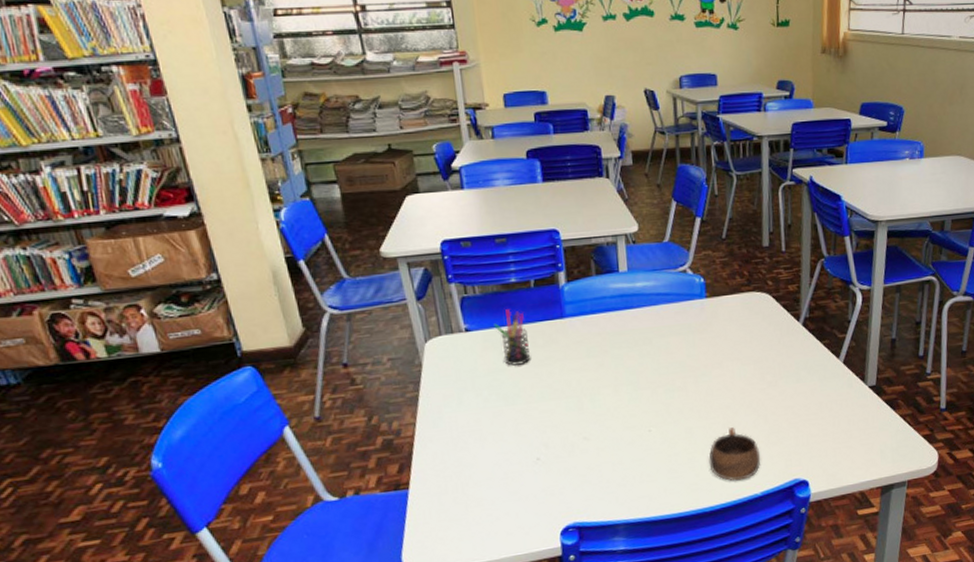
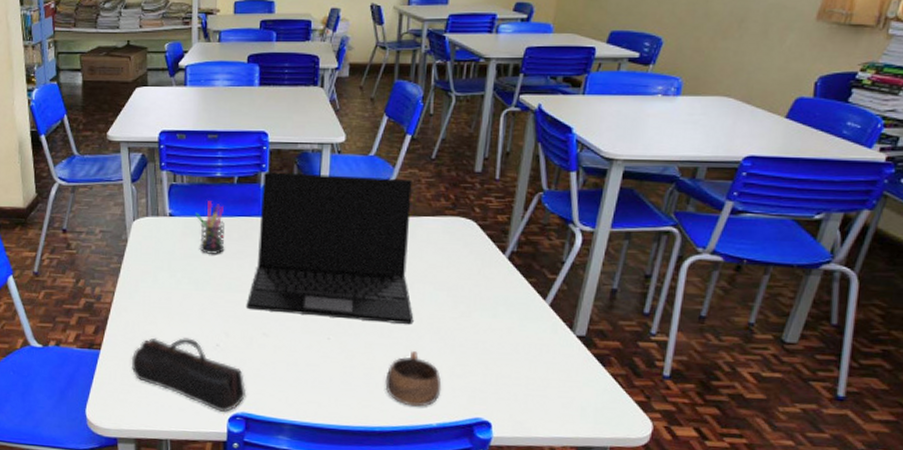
pencil case: none [445,457,576,527] -> present [131,337,246,412]
laptop: none [560,261,727,416] -> present [246,172,414,324]

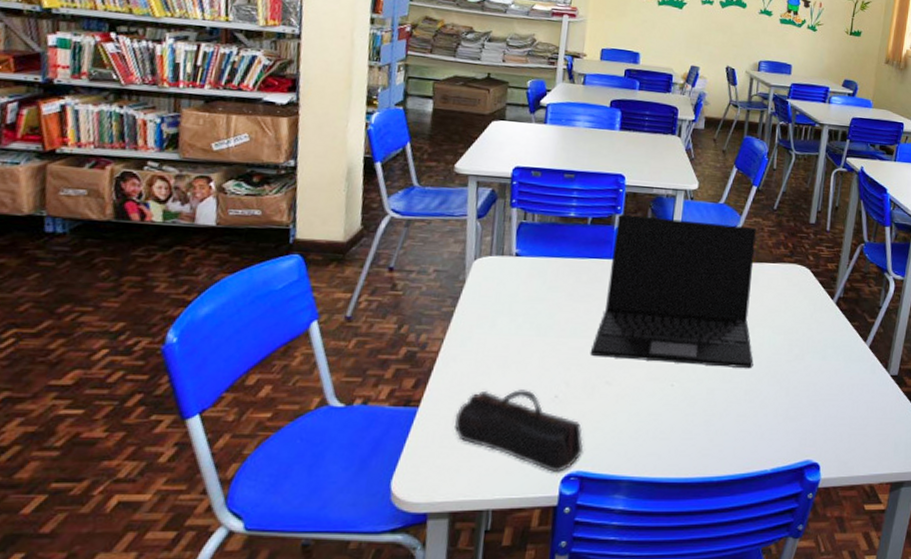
pen holder: present [195,201,225,255] -> none [544,241,575,299]
cup: present [385,351,442,407] -> none [724,395,777,453]

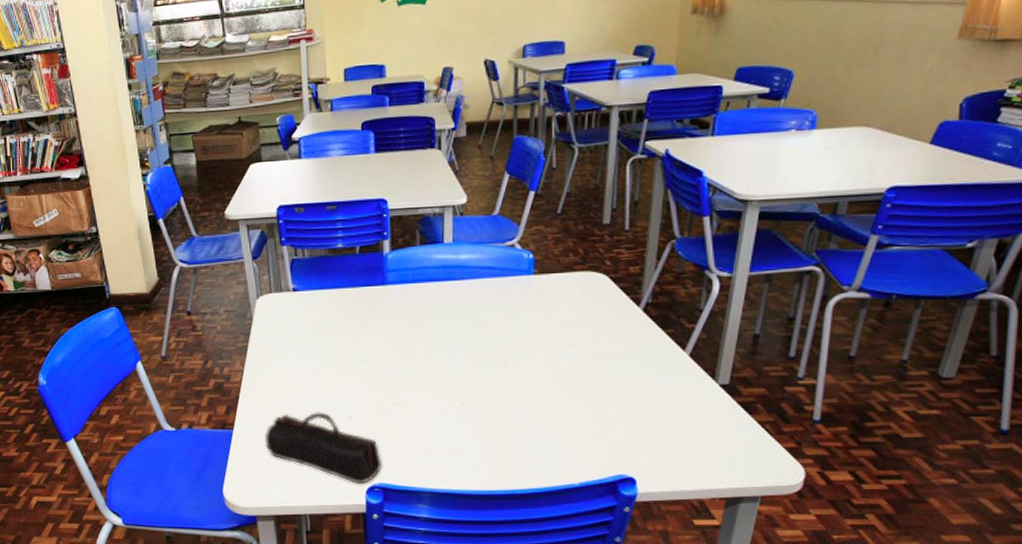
laptop: present [590,214,756,368] -> none [376,236,549,384]

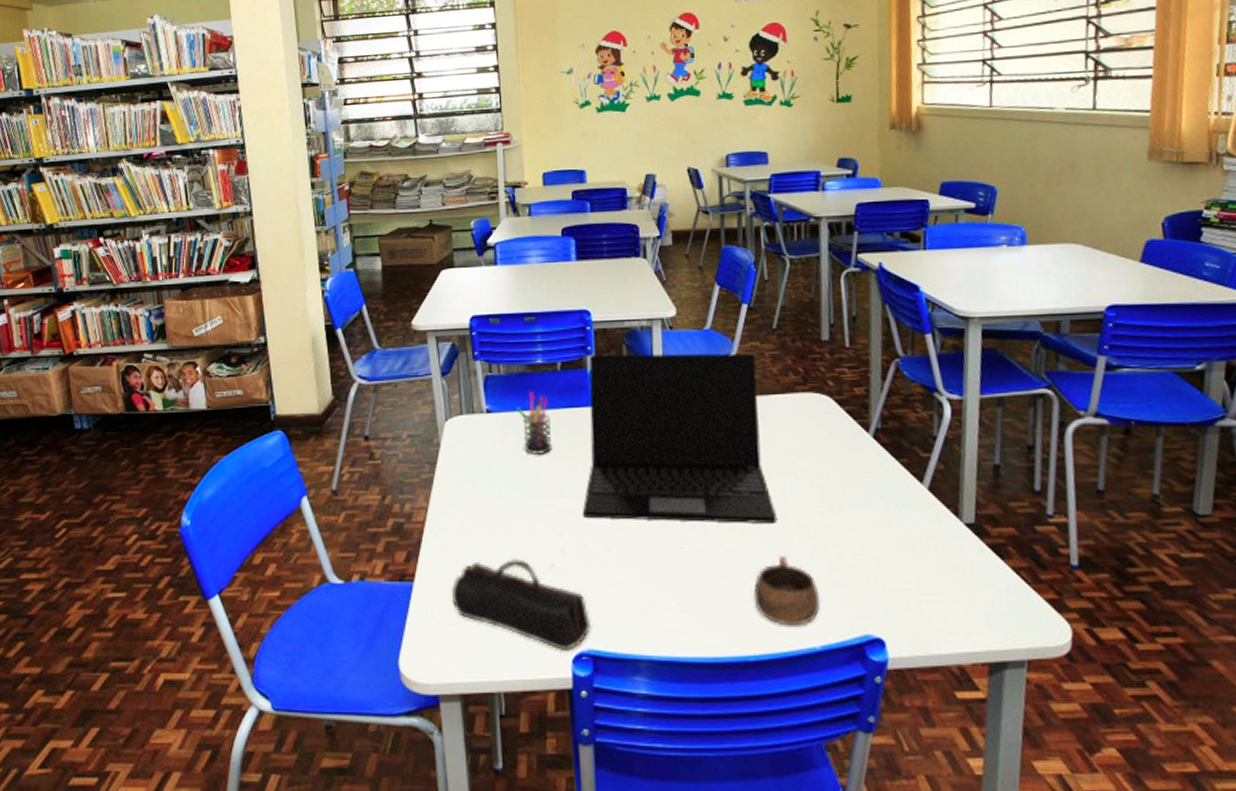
pen holder: none [319,273,351,328] -> present [516,392,553,456]
laptop: none [376,236,549,384] -> present [582,353,778,524]
cup: none [523,411,582,467] -> present [753,556,821,626]

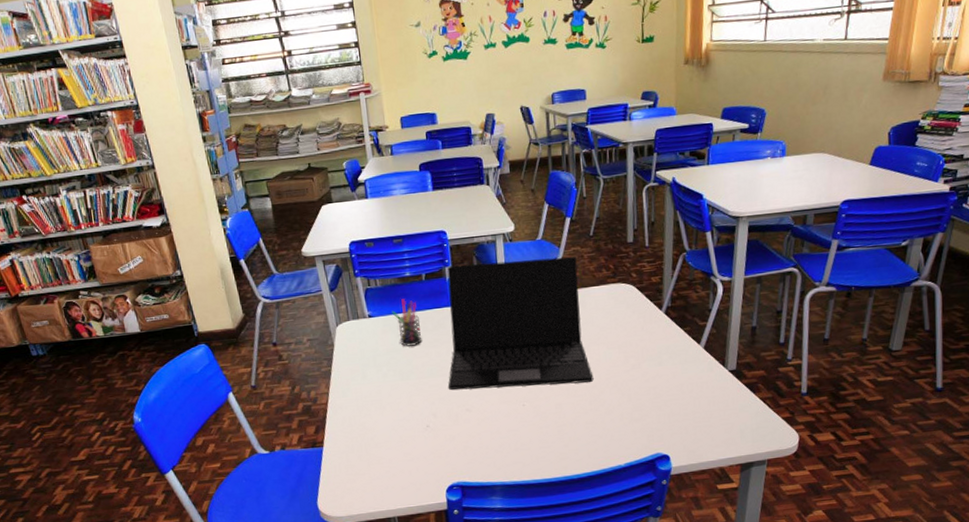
pencil case: present [451,559,592,650] -> none [352,424,459,484]
cup: present [753,556,821,626] -> none [576,405,625,453]

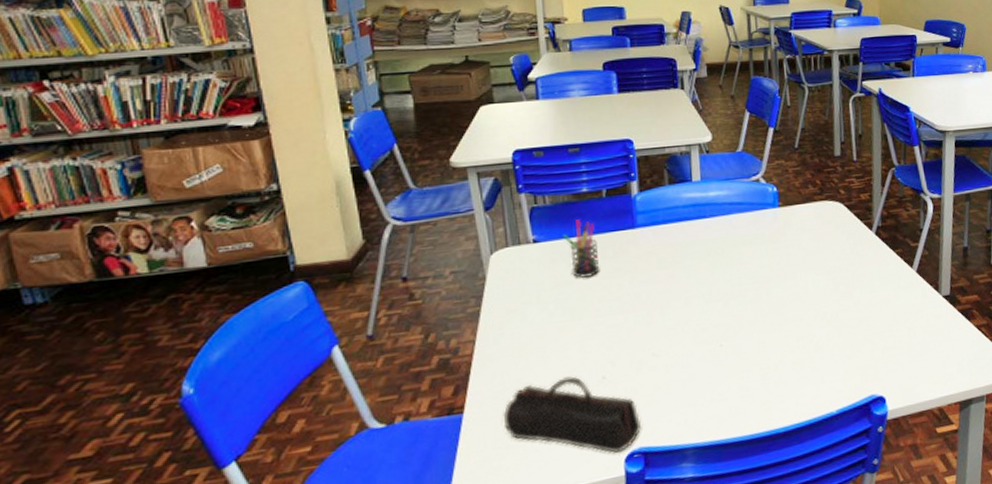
pencil case: none [352,424,459,484] -> present [503,376,642,453]
laptop: present [447,256,594,390] -> none [630,170,801,331]

